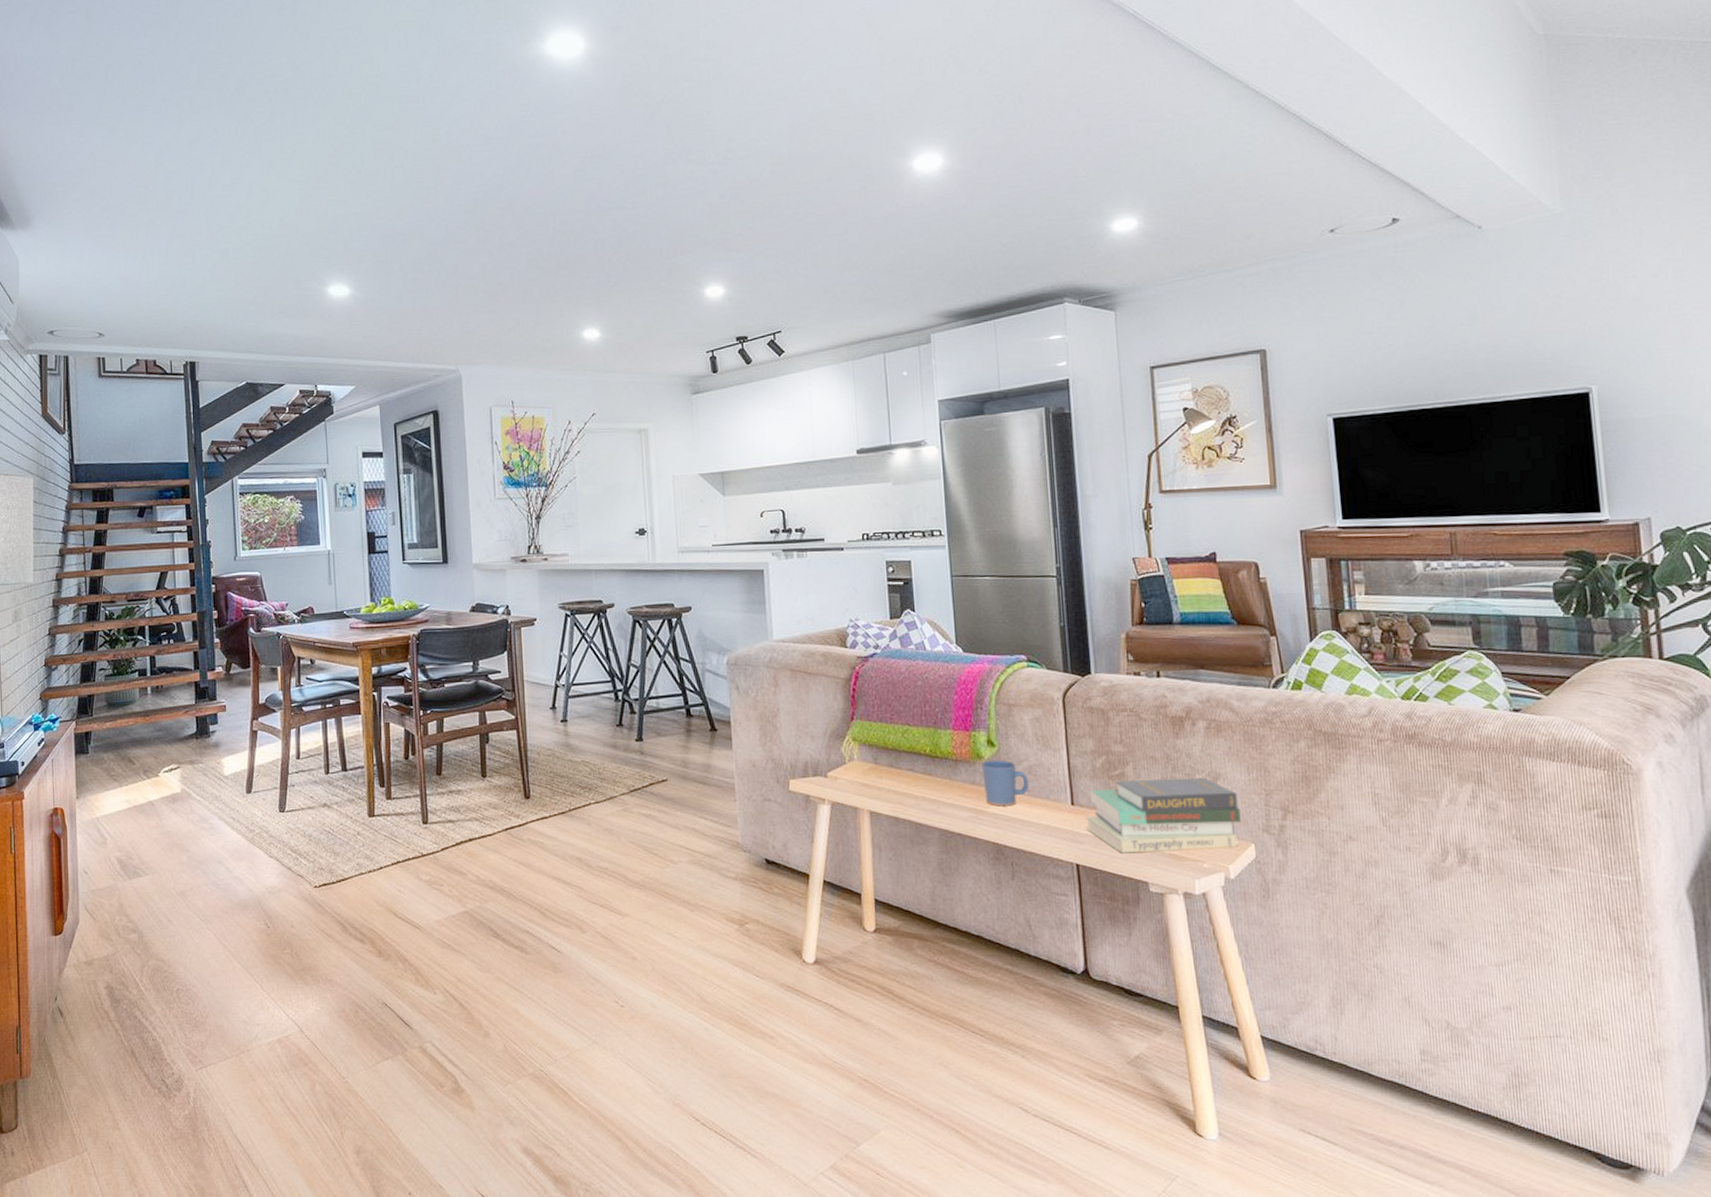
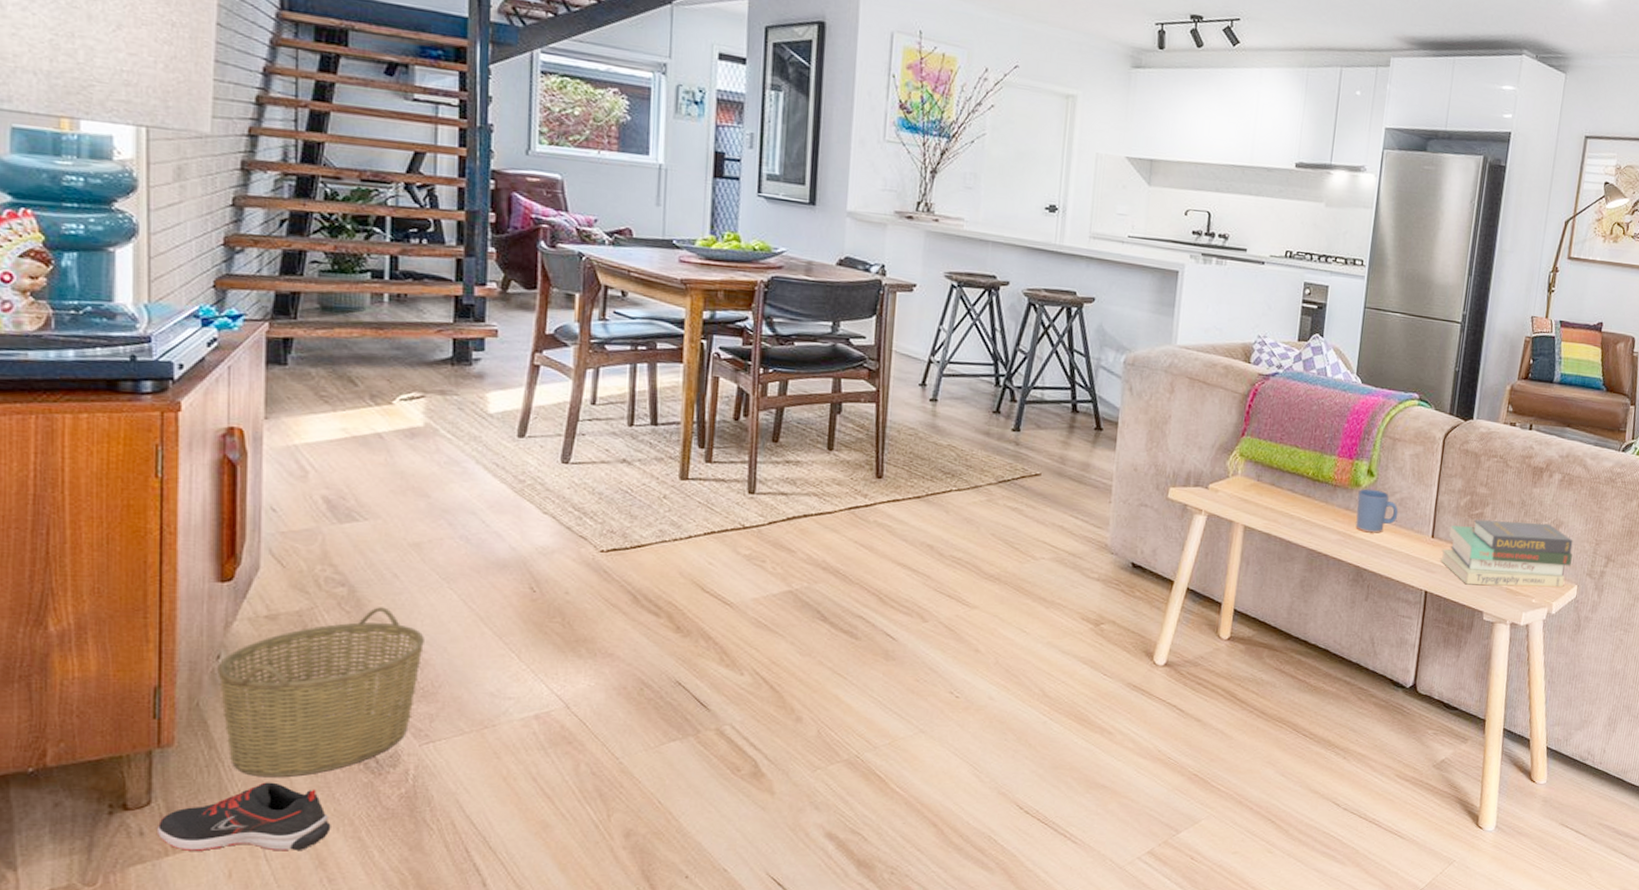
athletic shoe: none [22,1107,138,1169] -> present [156,782,331,851]
basket: none [56,949,193,1103] -> present [217,607,424,778]

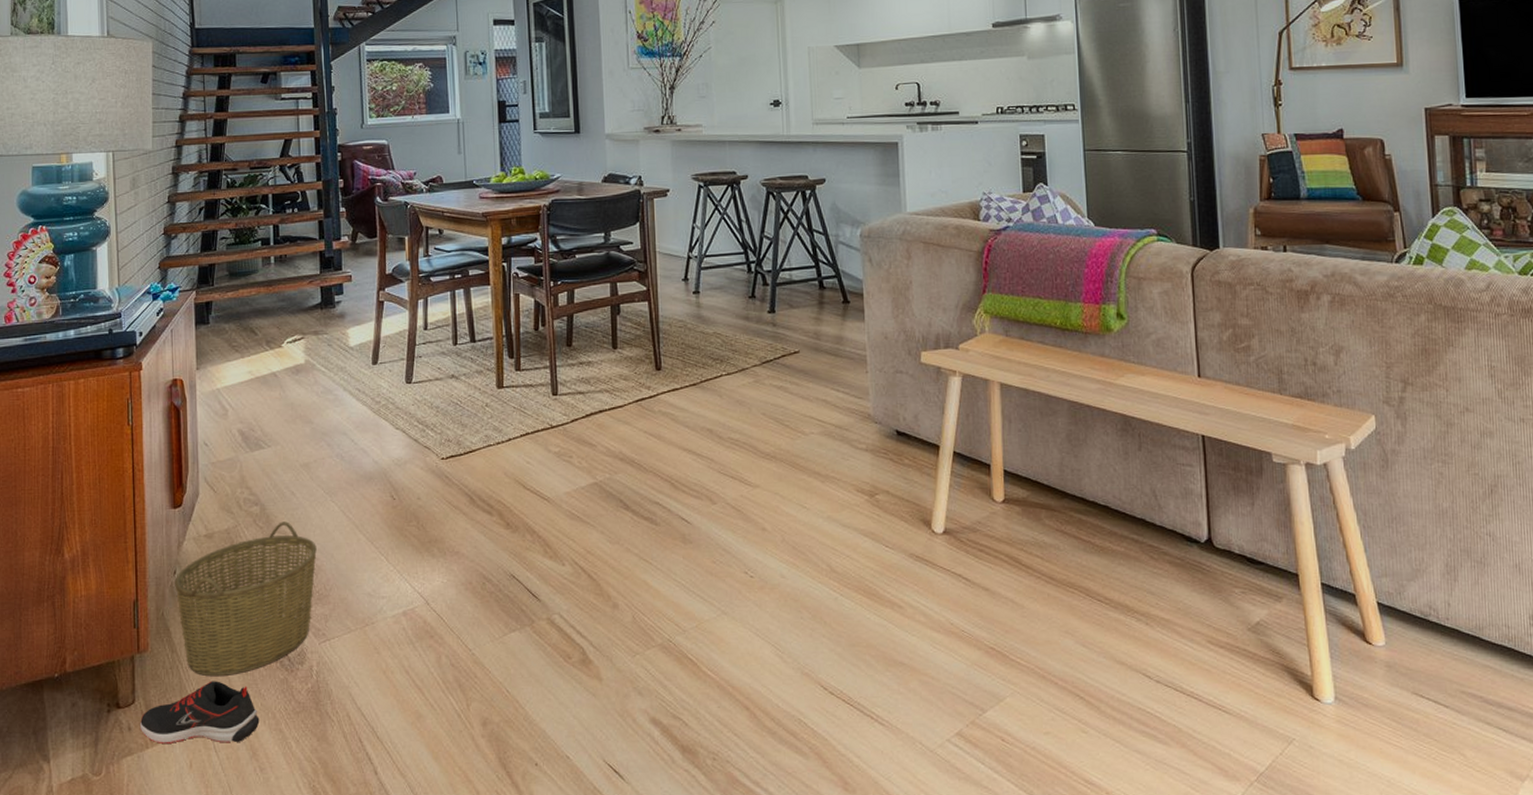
mug: present [1355,488,1399,533] -> none [1111,332,1158,378]
books: present [1440,520,1573,588] -> none [1212,350,1362,425]

